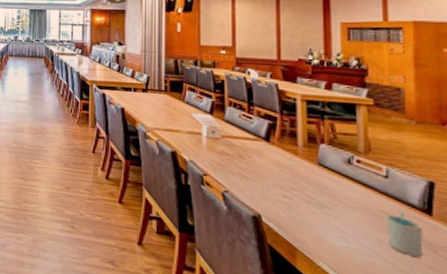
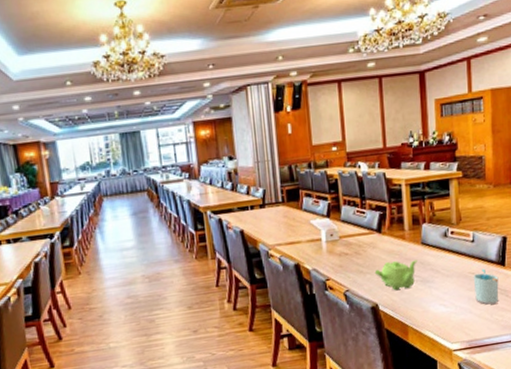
teapot: none [259,174,312,209] -> present [374,259,418,291]

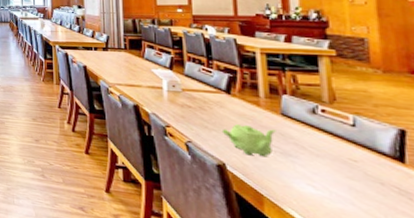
cup: present [473,268,499,305] -> none [355,159,397,205]

